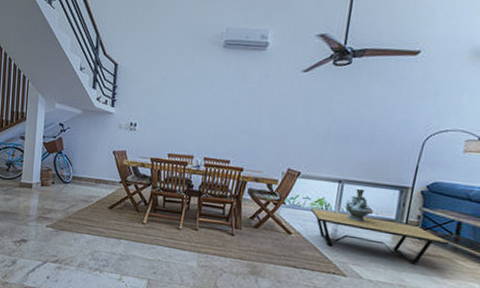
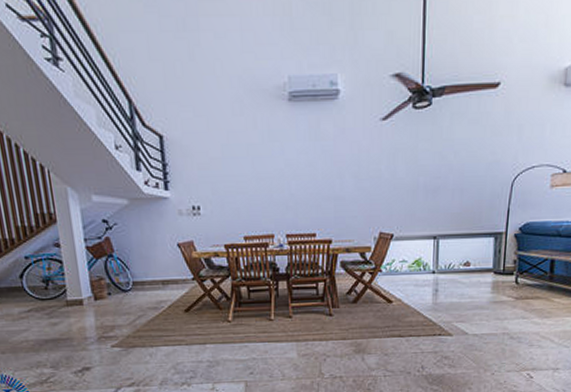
coffee table: present [310,207,450,265] -> none [408,270,545,311]
decorative urn: present [344,188,371,222] -> none [442,241,469,277]

